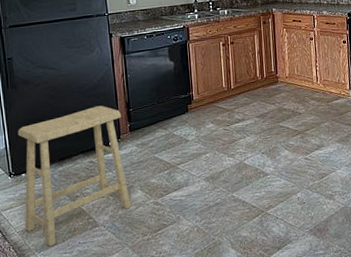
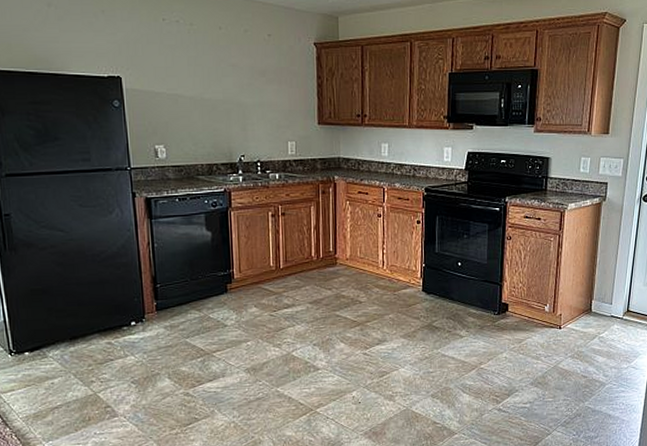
stool: present [17,105,132,247] -> none [18,278,158,436]

